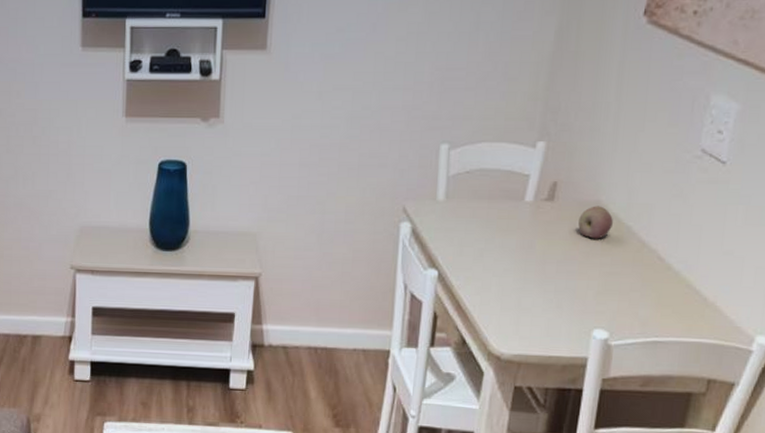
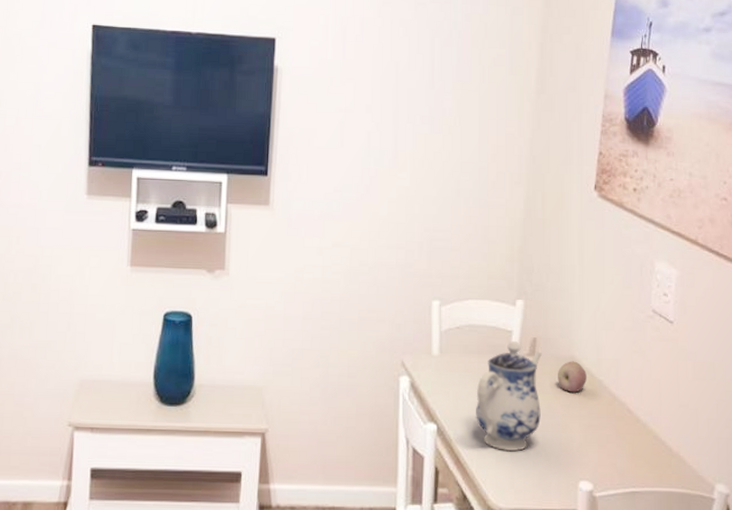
teapot: none [481,184,562,298] -> present [476,340,542,452]

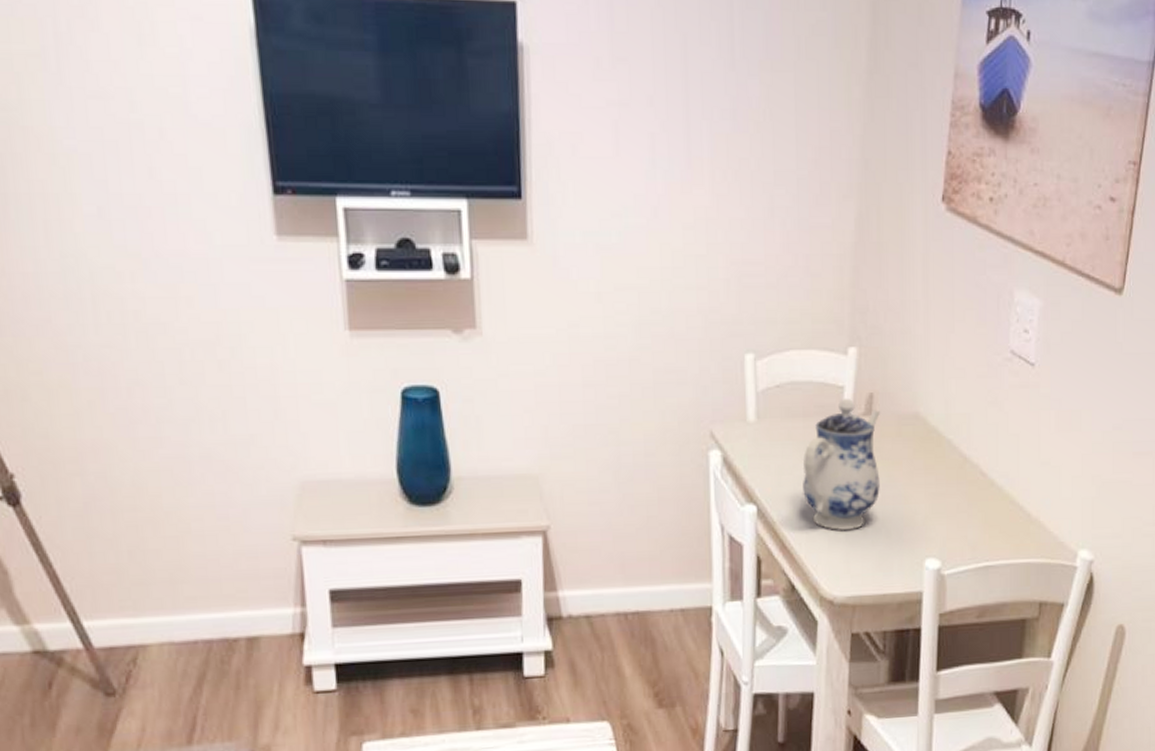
fruit: present [558,361,587,393] -> none [899,418,933,457]

